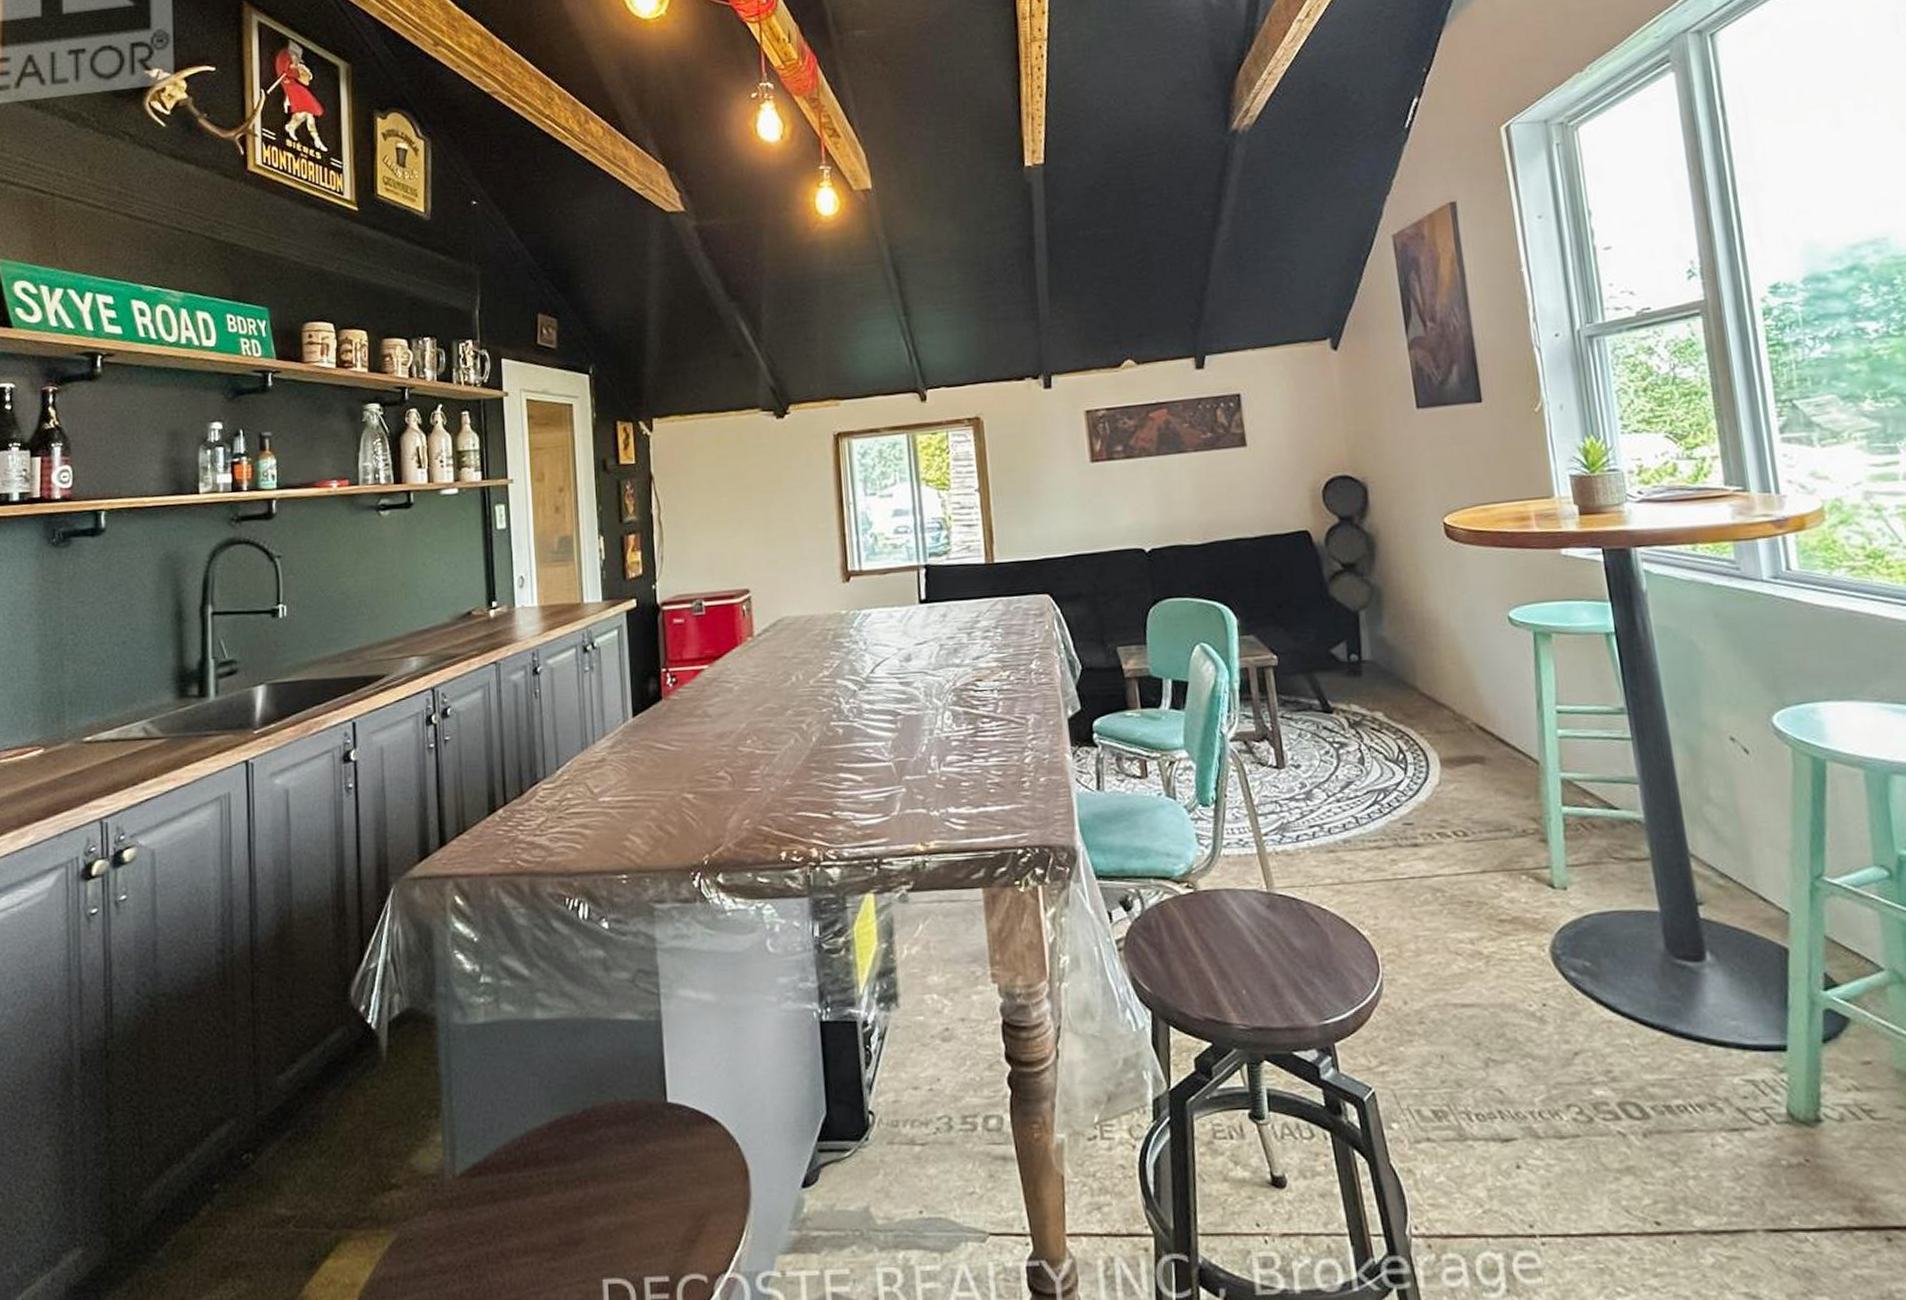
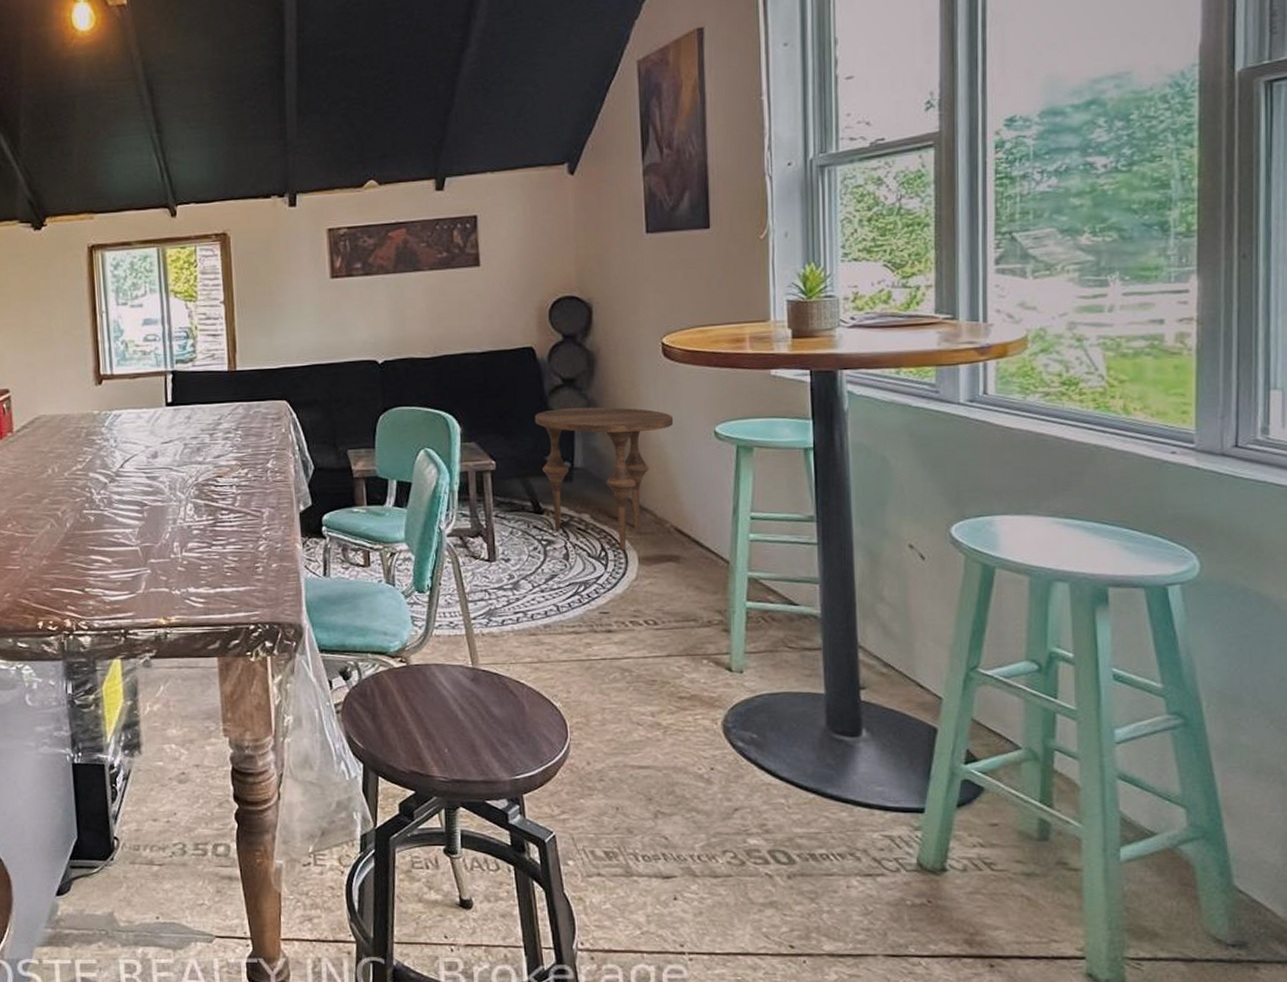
side table: none [1316,593,1464,751] -> present [535,407,674,550]

